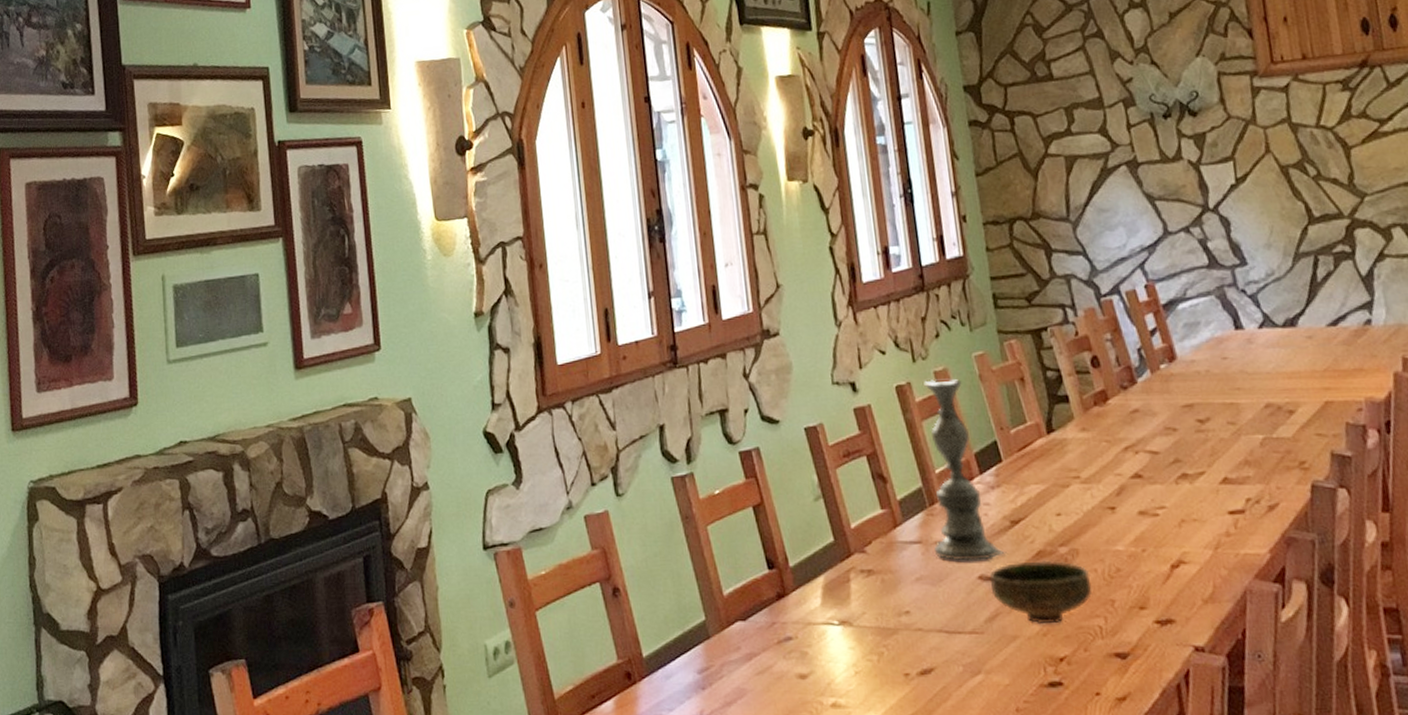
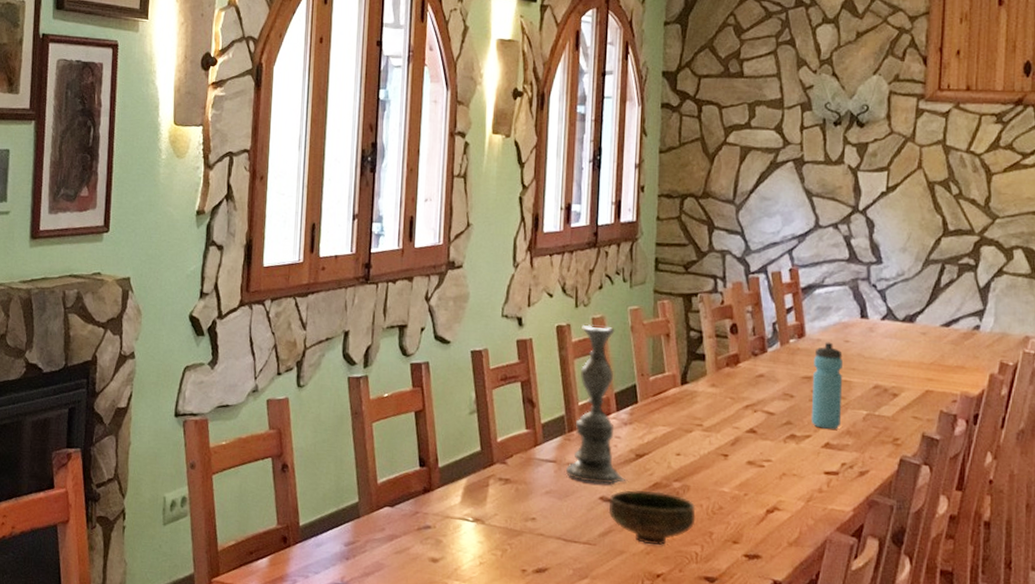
water bottle: none [1190,362,1237,462] -> present [811,342,843,429]

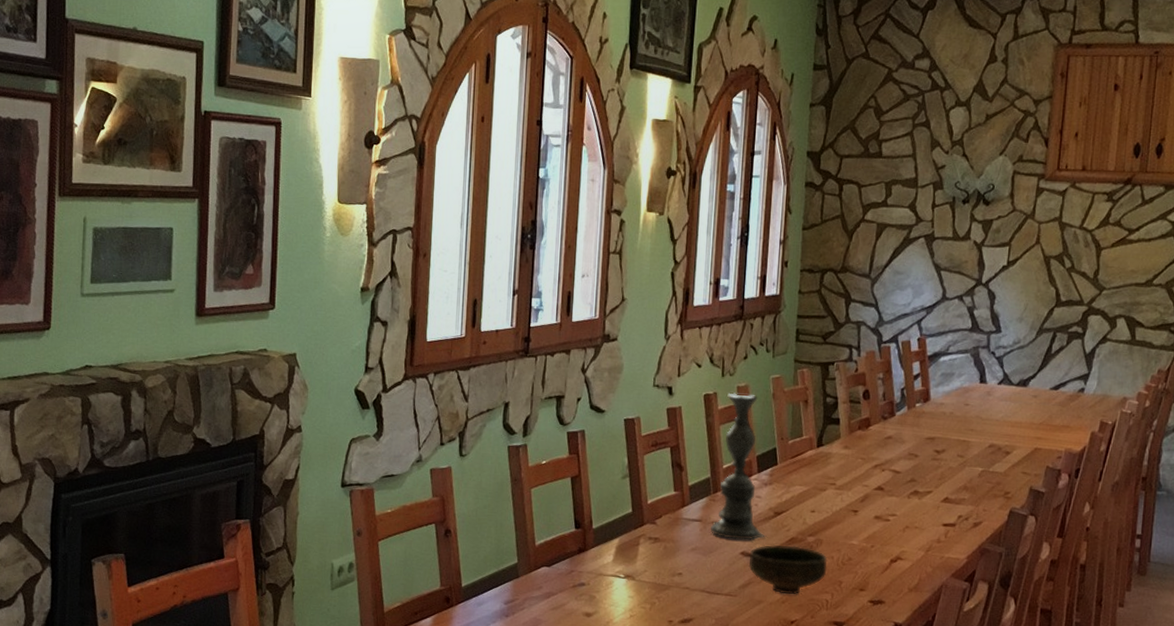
water bottle: present [811,342,843,429] -> none [933,405,963,485]

